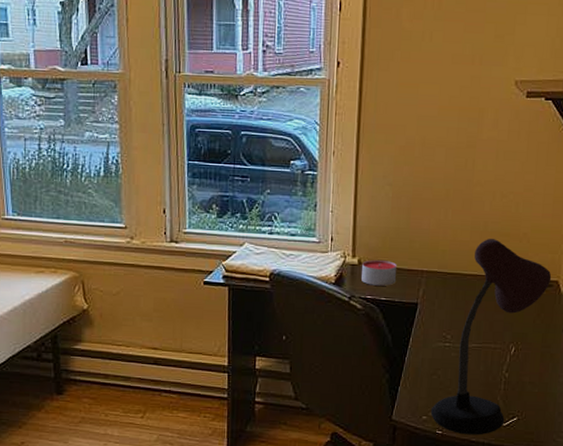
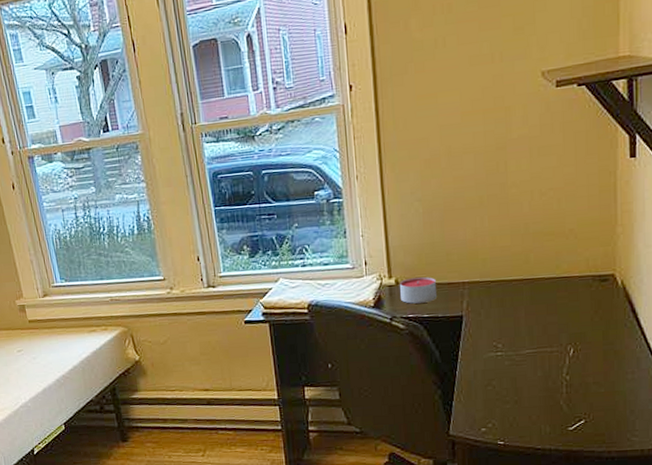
desk lamp: present [430,239,552,435] -> none [489,240,606,443]

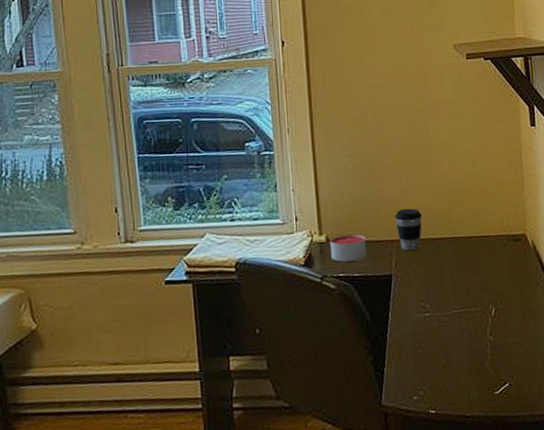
coffee cup: none [468,250,498,293] -> present [395,208,423,251]

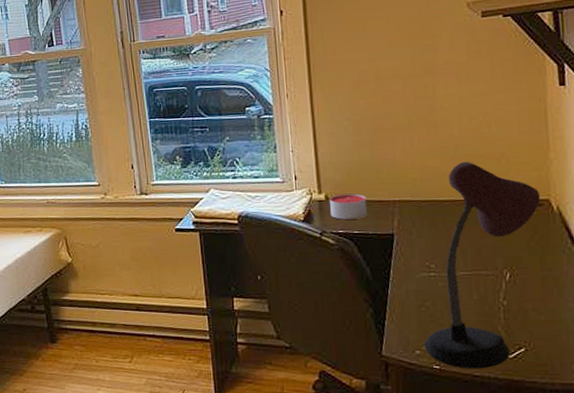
coffee cup: present [395,208,423,251] -> none [398,170,428,212]
desk lamp: none [420,199,519,411] -> present [423,162,541,369]

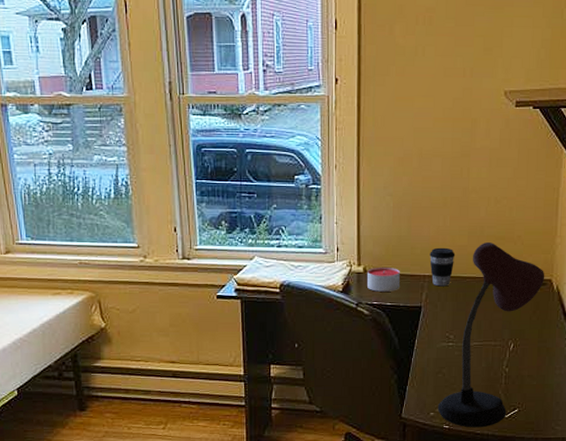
coffee cup: none [398,170,428,212] -> present [429,247,456,287]

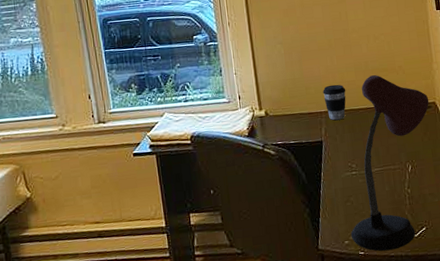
candle: present [367,267,400,292] -> none [269,108,300,132]

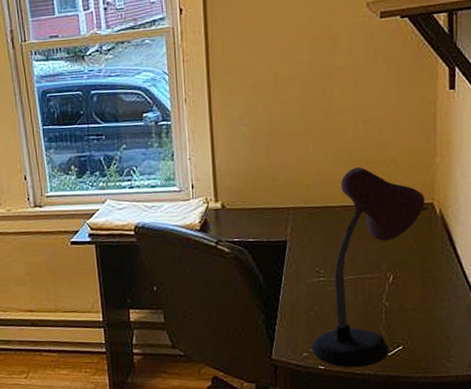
coffee cup: present [323,84,346,121] -> none [292,176,321,219]

